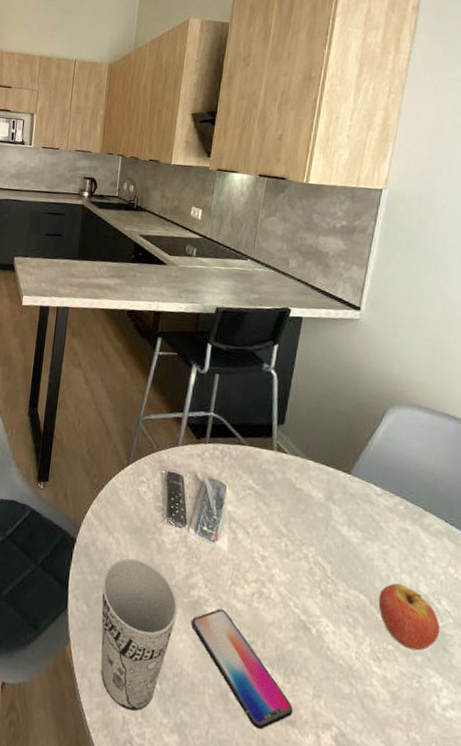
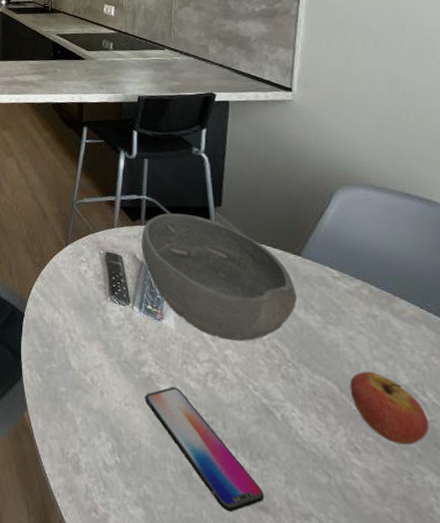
cup: present [101,558,178,711] -> none [54,333,130,481]
bowl: none [203,431,343,560] -> present [141,213,297,342]

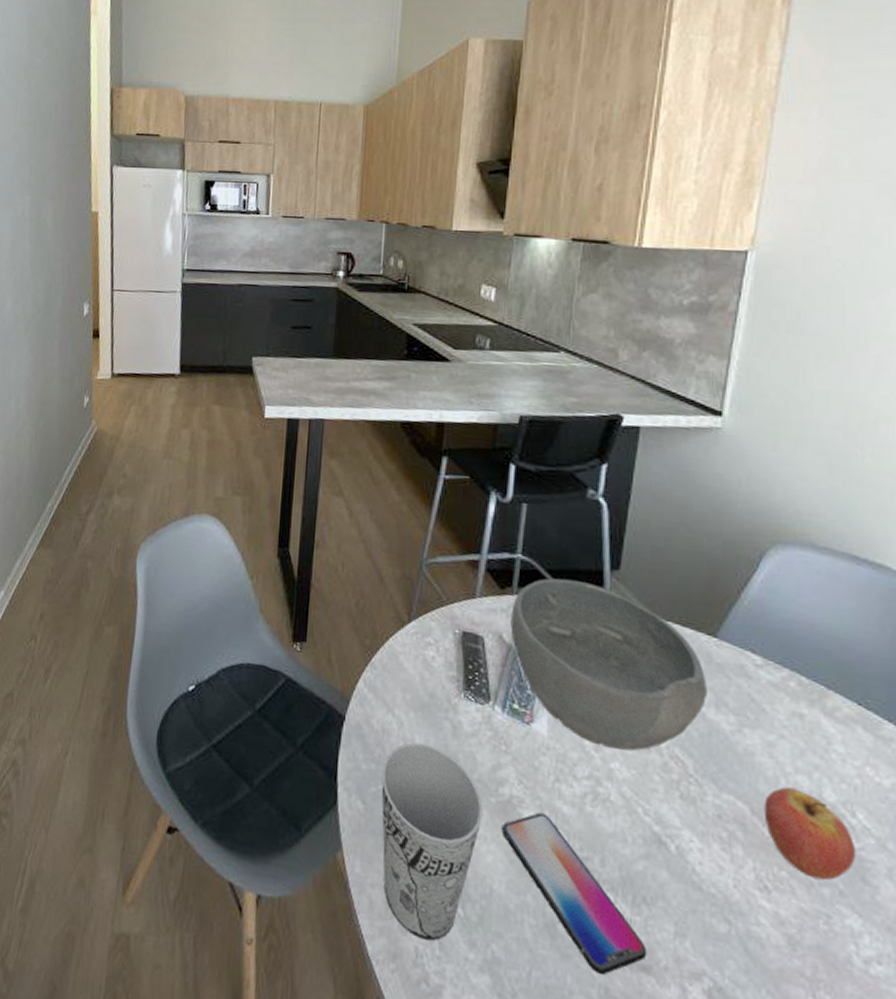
cup: none [54,333,130,481] -> present [381,742,483,942]

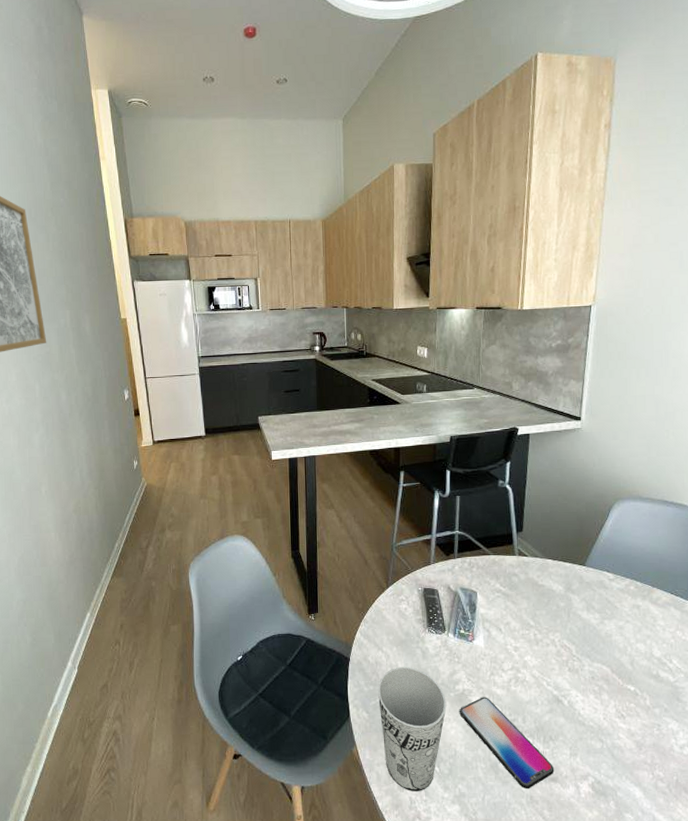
bowl: present [510,578,707,751] -> none [455,543,581,647]
fruit: present [764,787,856,881] -> none [619,652,673,705]

